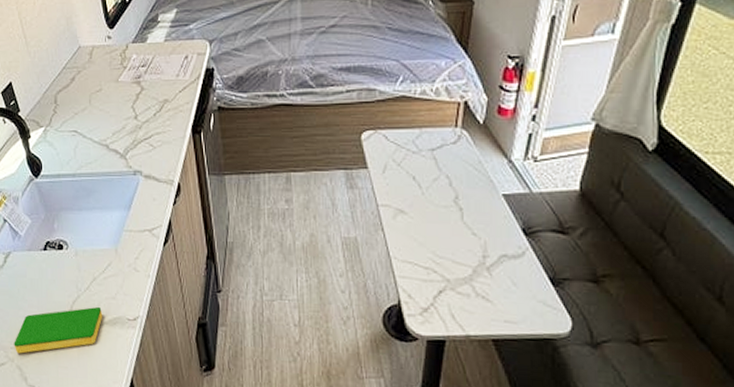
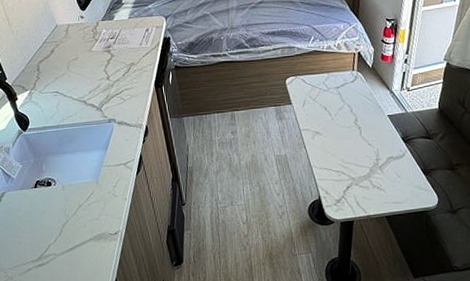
dish sponge: present [14,306,103,354] -> none [12,227,89,272]

